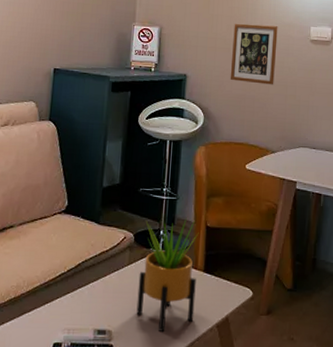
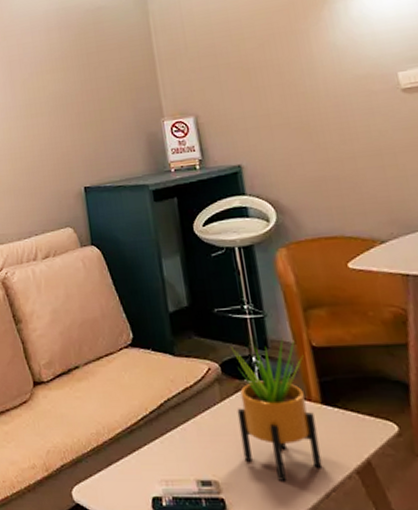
picture frame: present [230,23,278,85] -> none [288,82,363,162]

